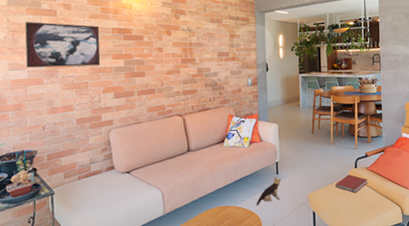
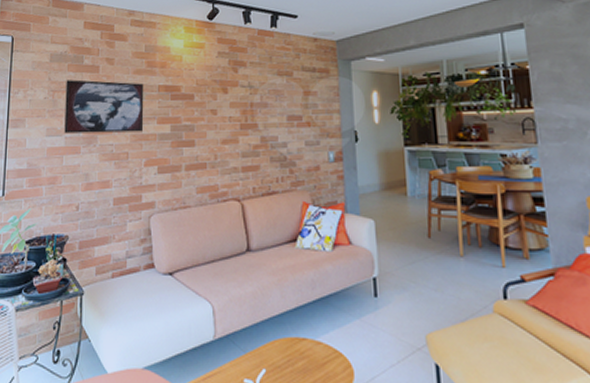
plush toy: present [256,177,282,205] -> none [344,301,383,342]
book: present [335,174,368,193] -> none [471,309,529,341]

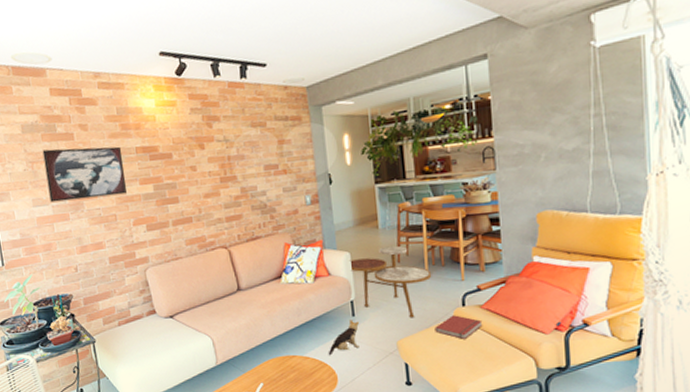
plush toy: none [344,301,383,342] -> present [328,320,360,355]
side table: none [374,217,468,307] -> present [349,245,432,318]
book: none [471,309,529,341] -> present [435,315,483,339]

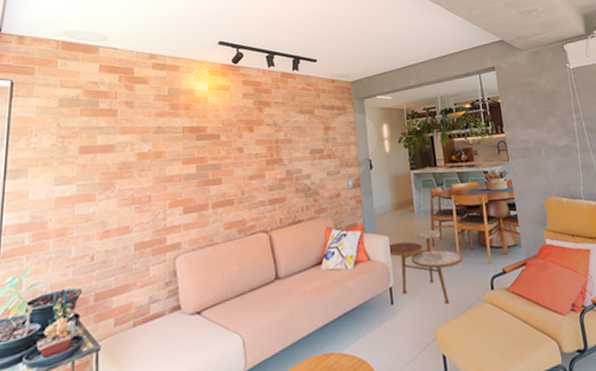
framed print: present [42,146,128,203] -> none [76,124,168,181]
plush toy: present [328,320,360,355] -> none [366,308,399,350]
book: present [435,315,483,339] -> none [468,299,511,325]

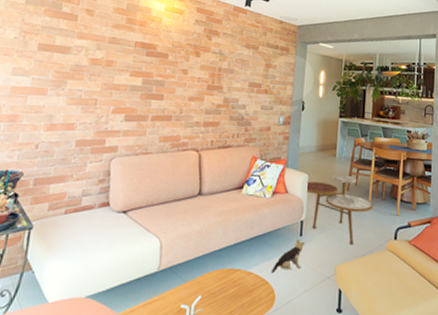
plush toy: none [366,308,399,350] -> present [271,239,306,273]

